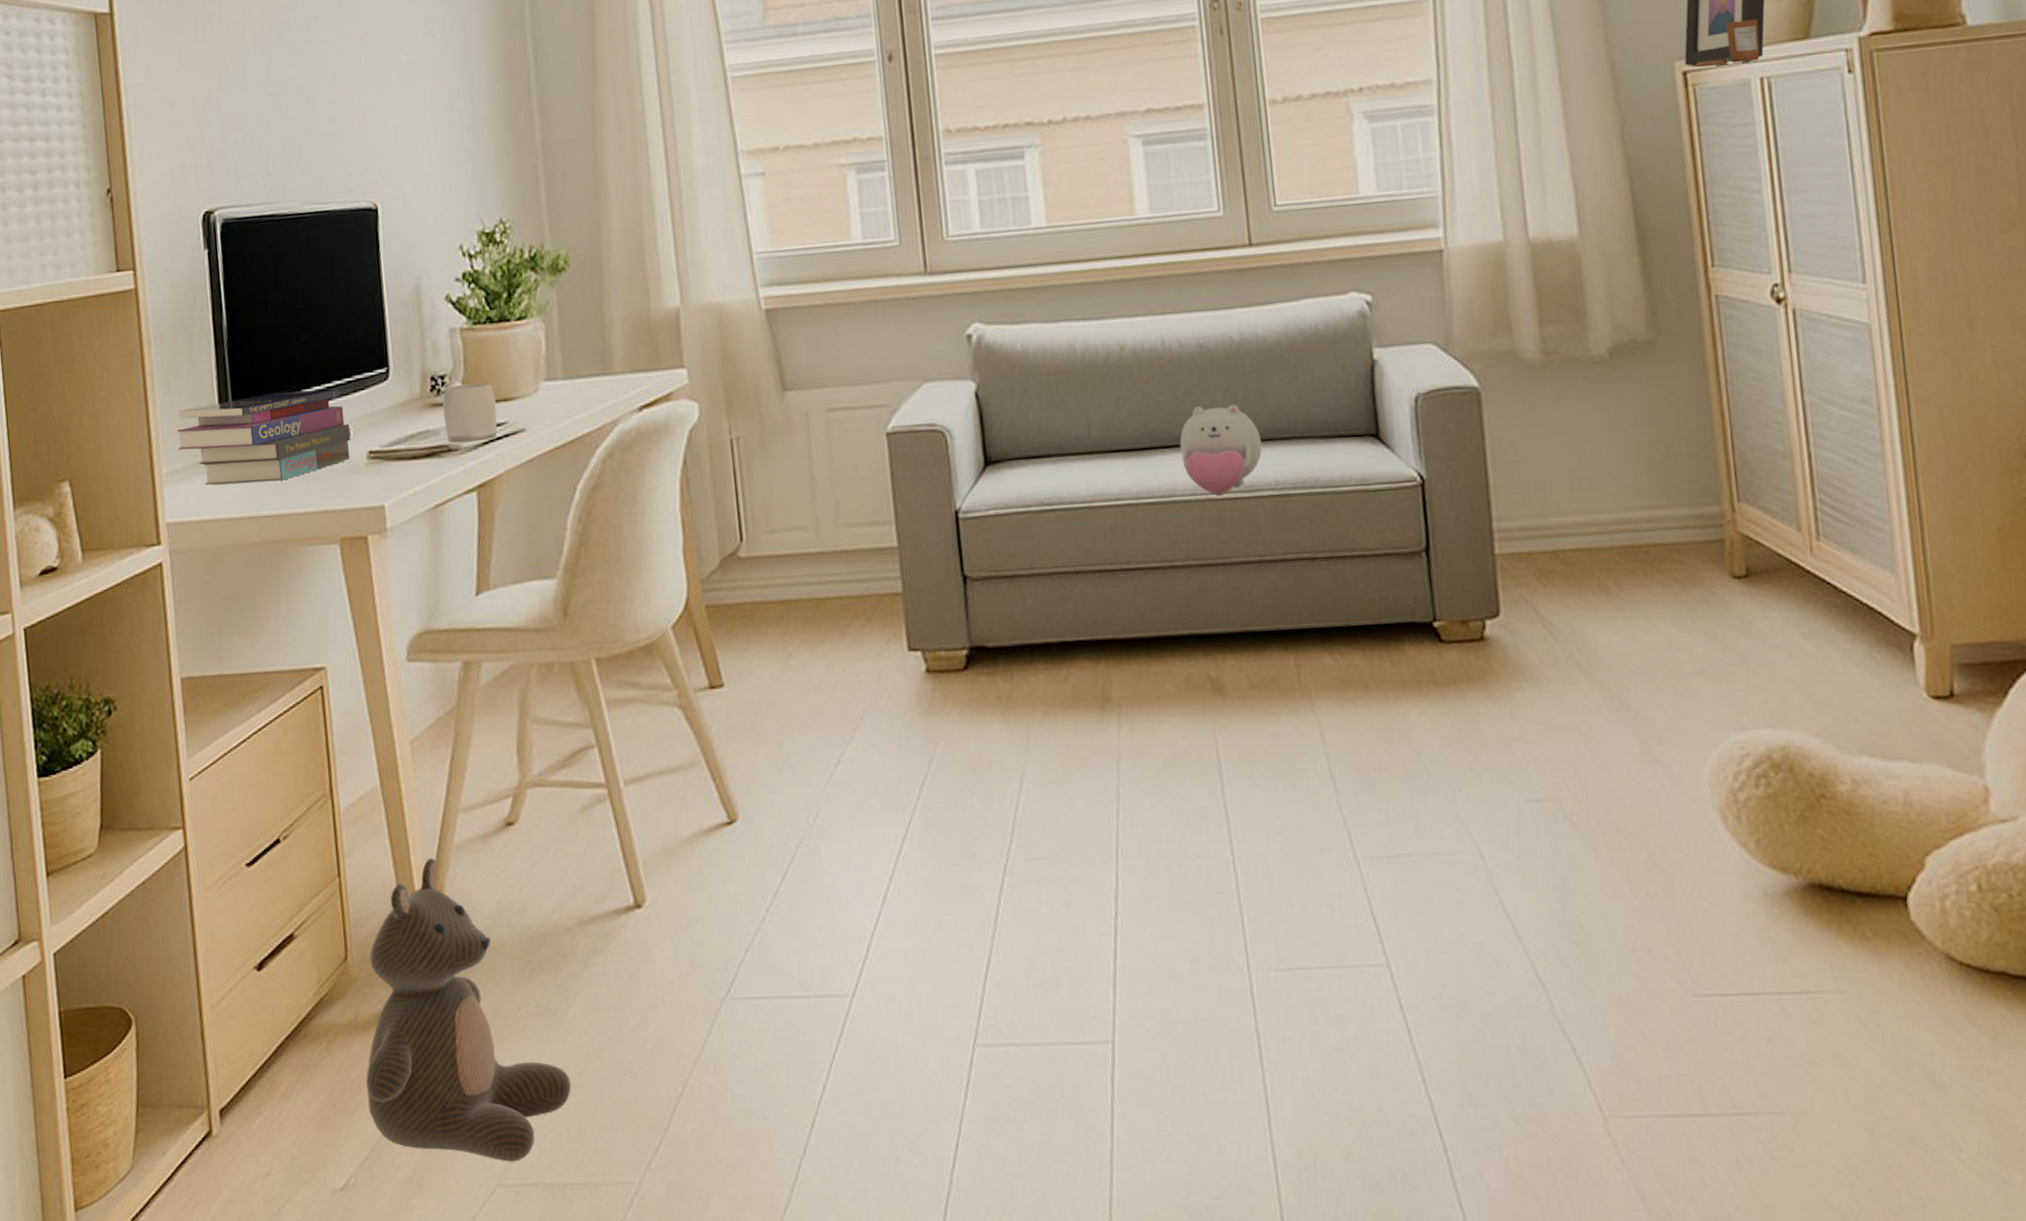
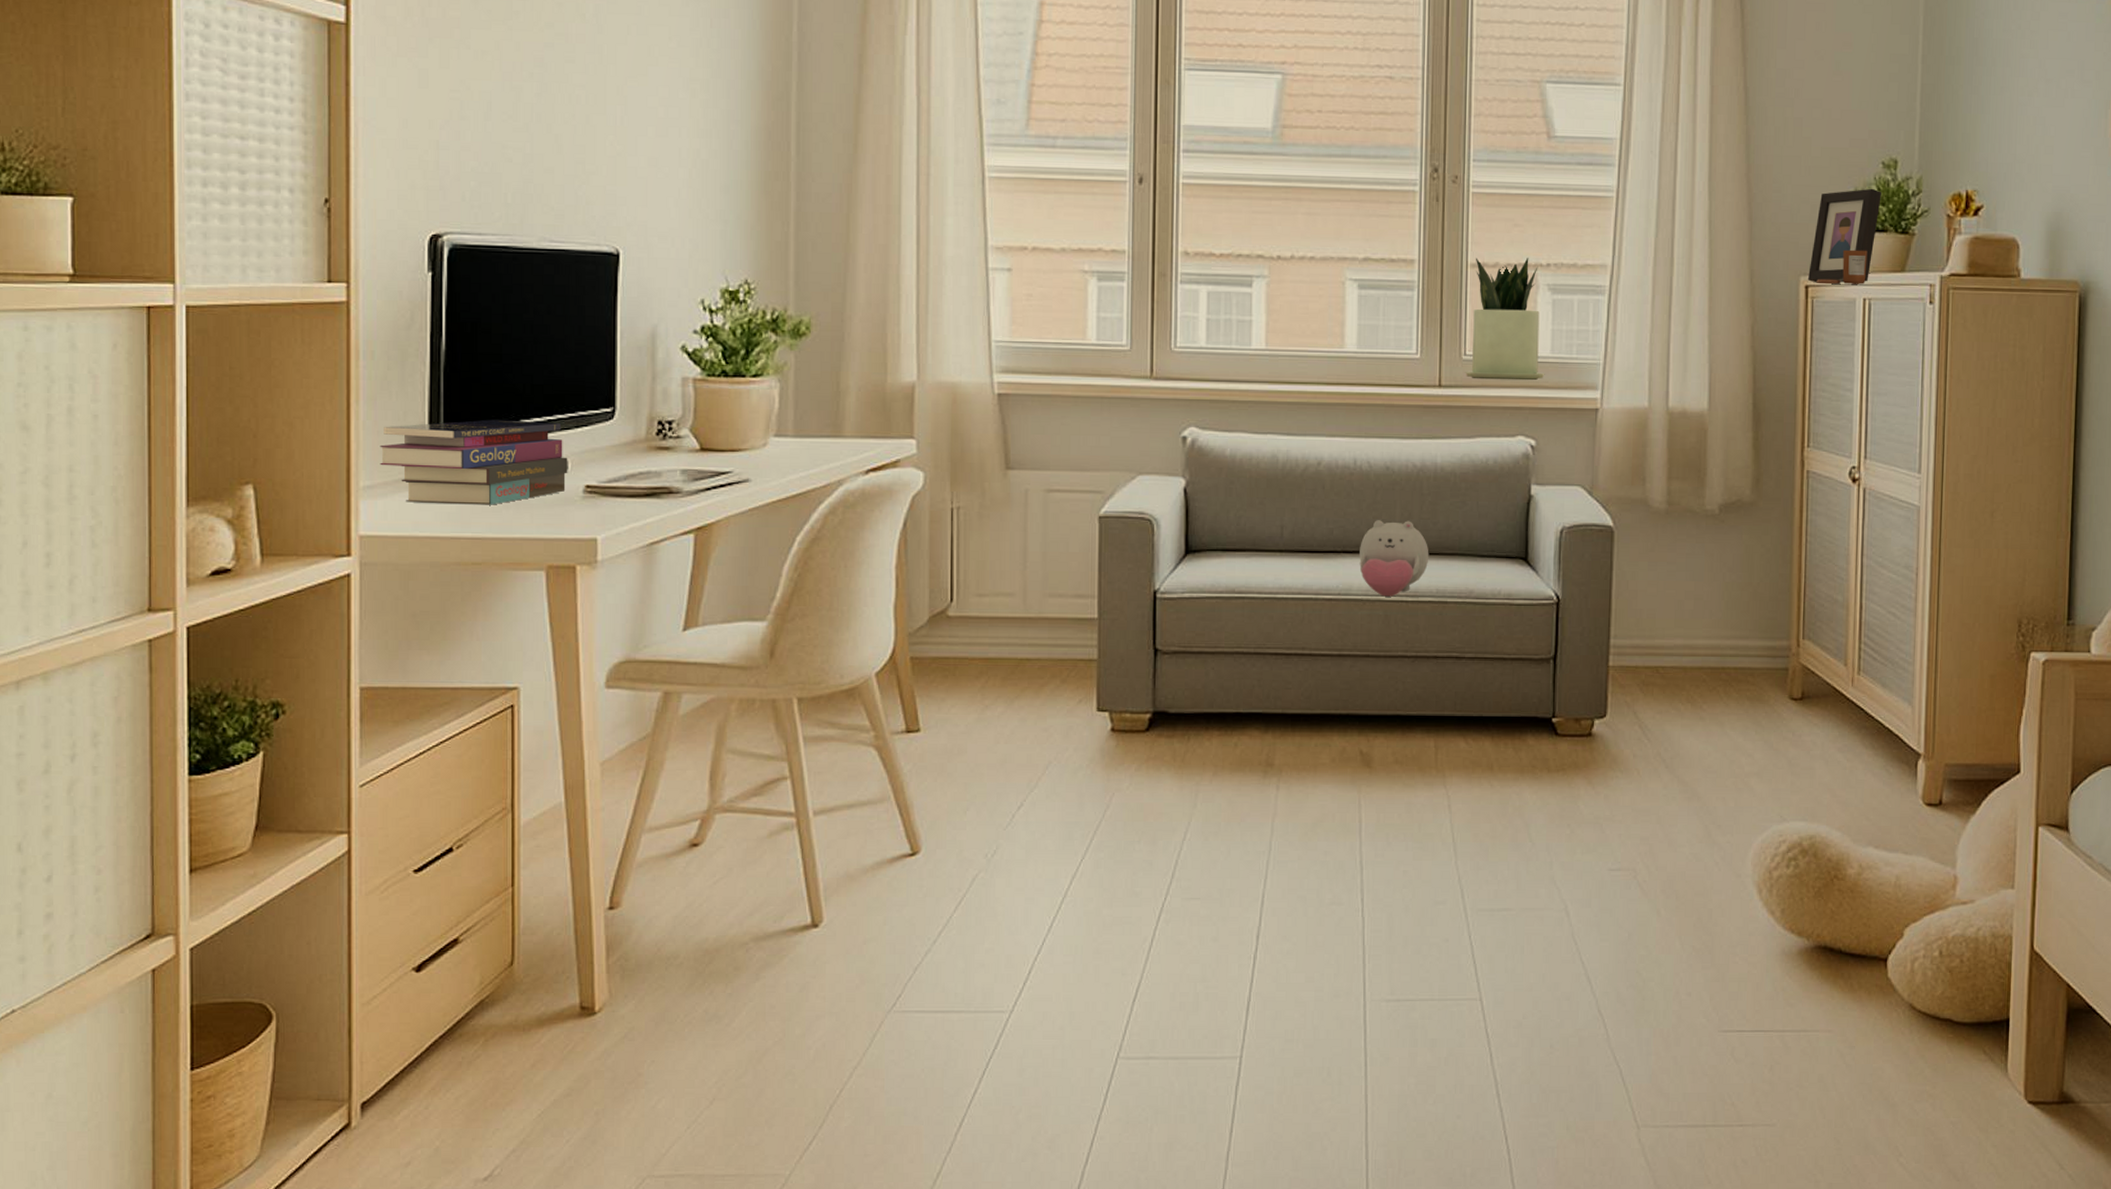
stuffed bear: present [366,858,572,1162] -> none [520,873,731,1155]
mug: present [442,383,498,444] -> none [667,431,723,487]
planter: none [1273,84,1373,233] -> present [1465,258,1545,381]

